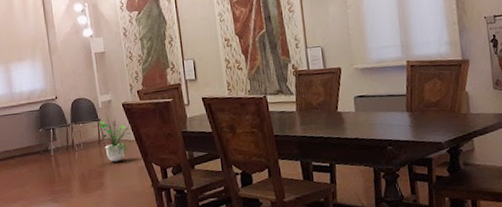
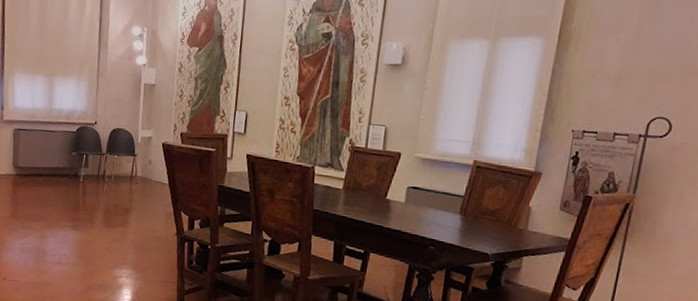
potted plant: present [98,113,131,162] -> none [132,150,168,203]

